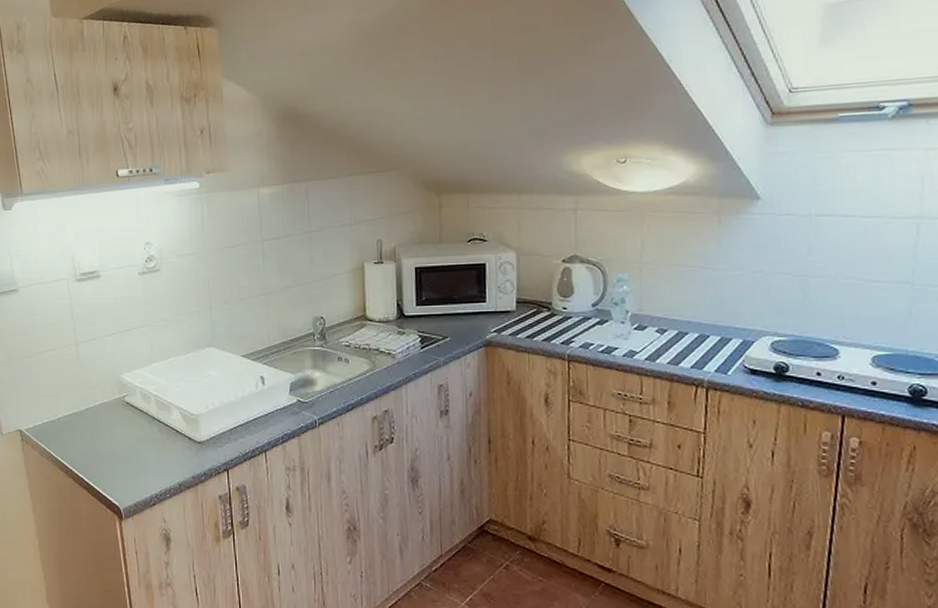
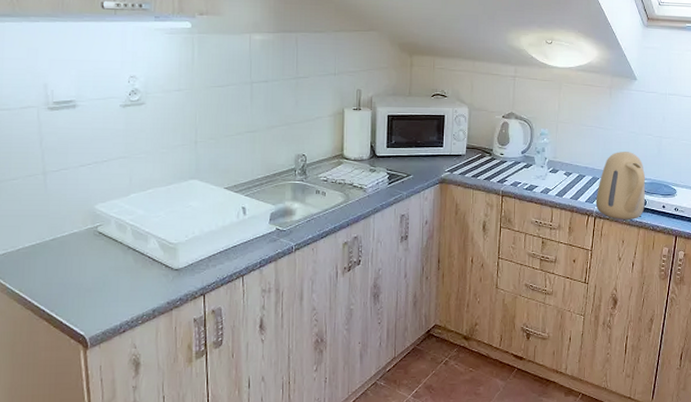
kettle: none [706,298,787,393] -> present [595,152,646,221]

